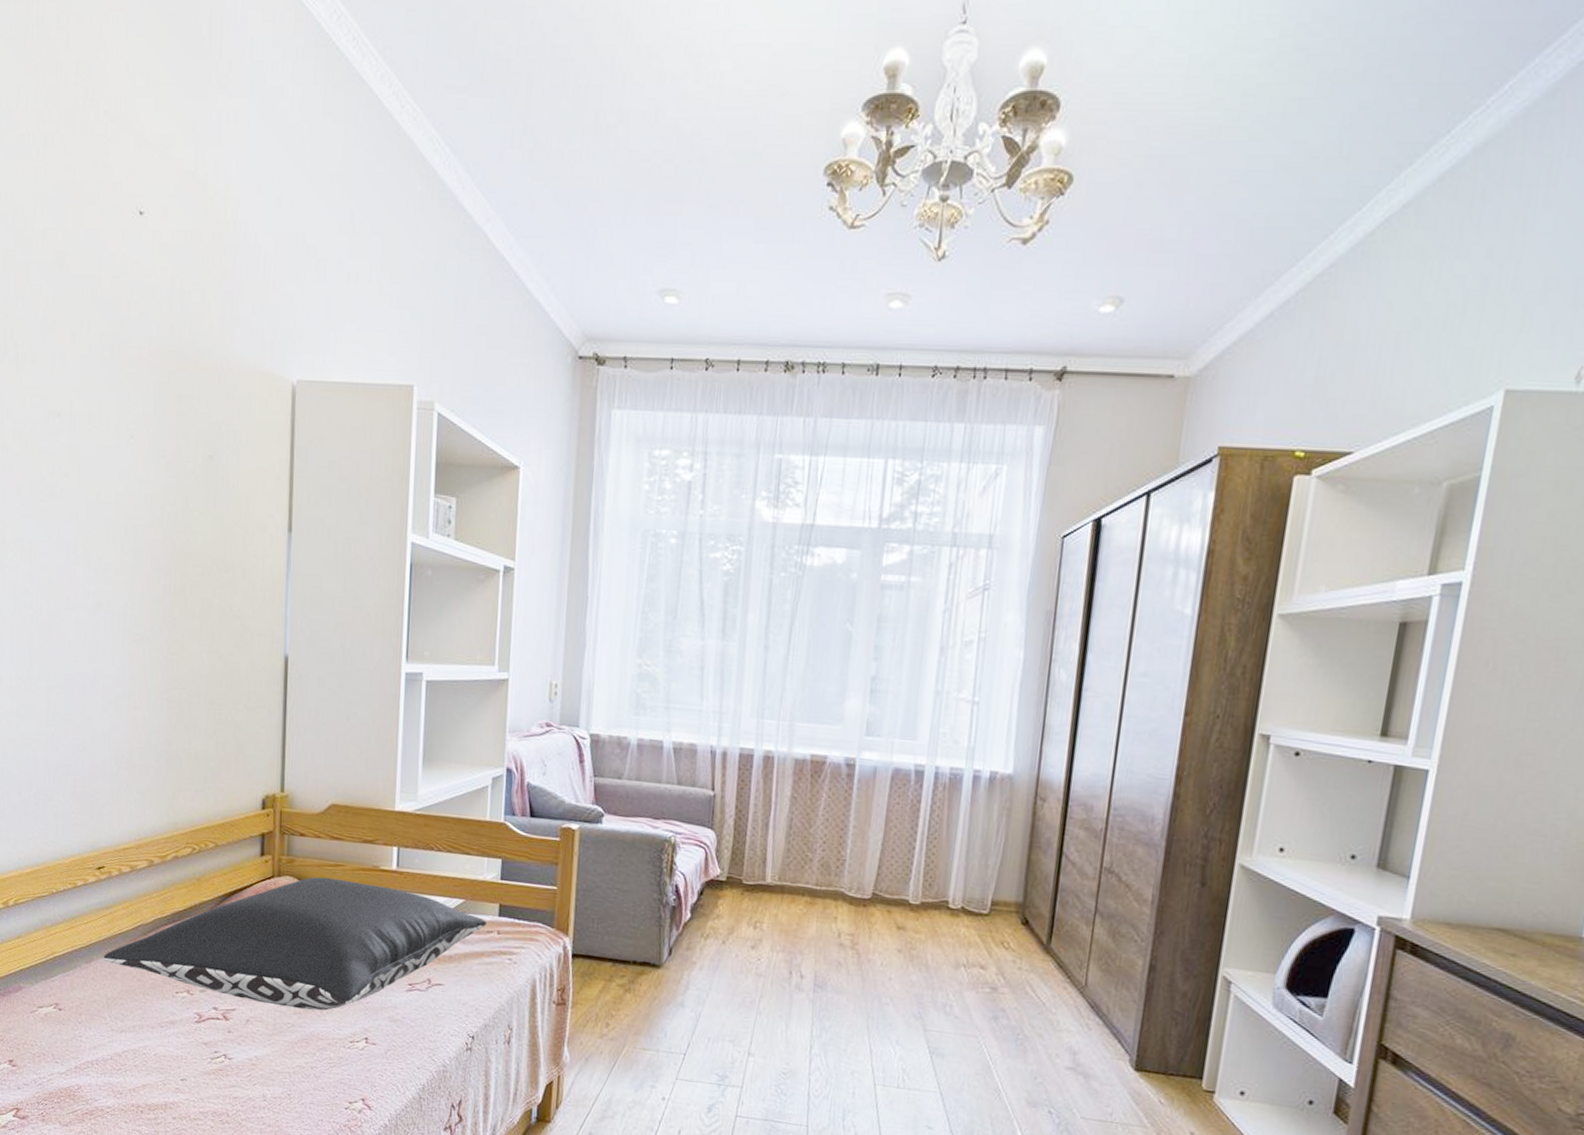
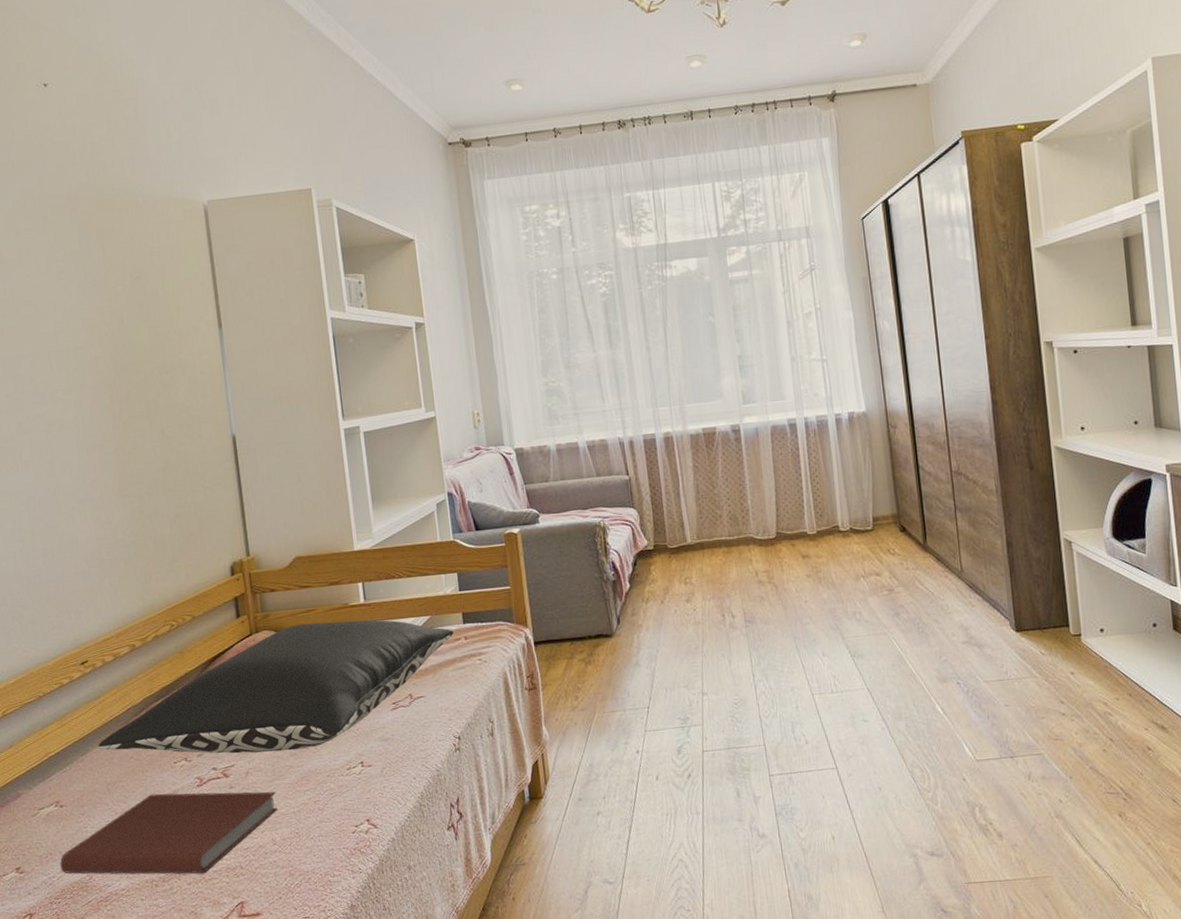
book: none [51,1019,274,1112] -> present [60,792,278,874]

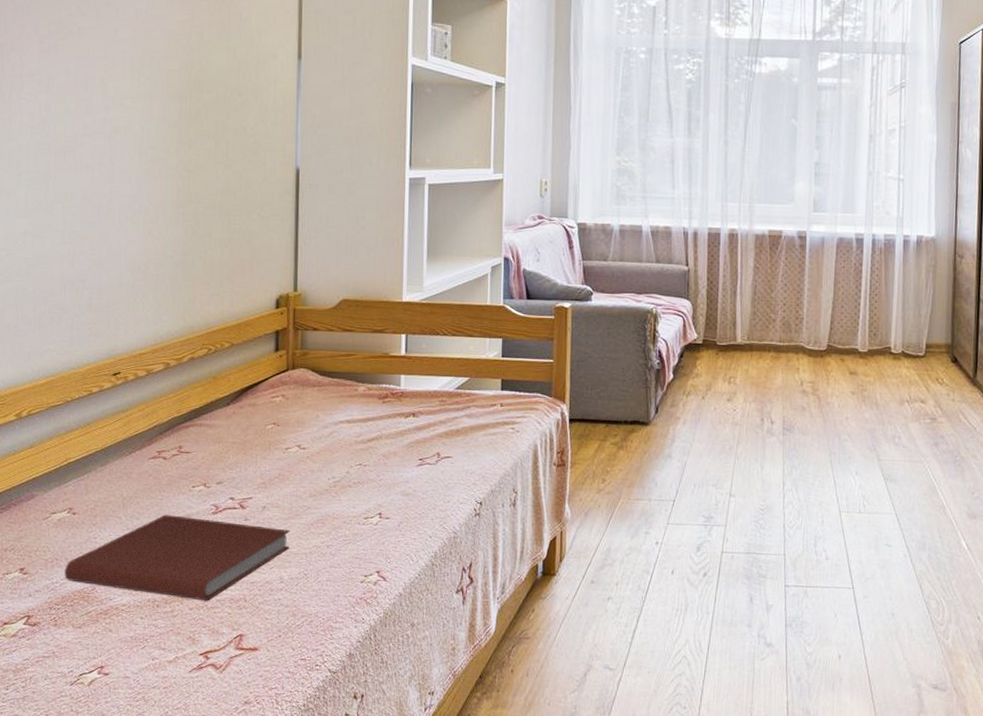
pillow: present [98,620,454,754] -> none [119,366,490,492]

